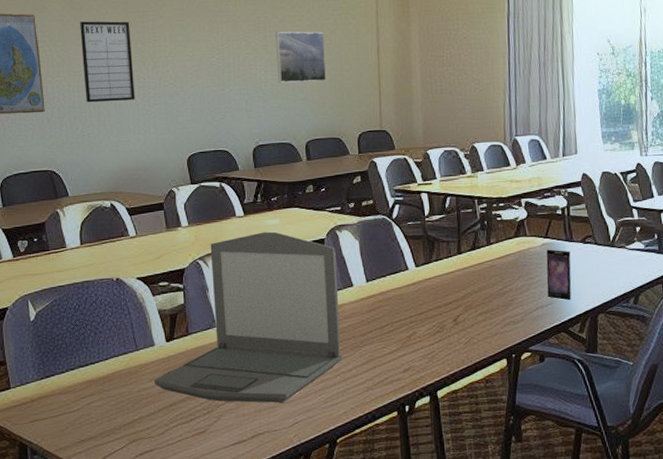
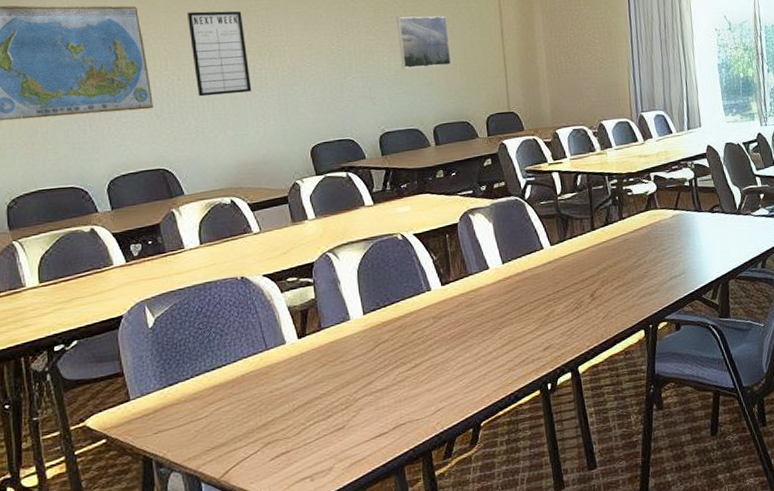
laptop: present [154,231,343,403] -> none [287,219,482,396]
smartphone: present [546,249,572,301] -> none [677,220,703,269]

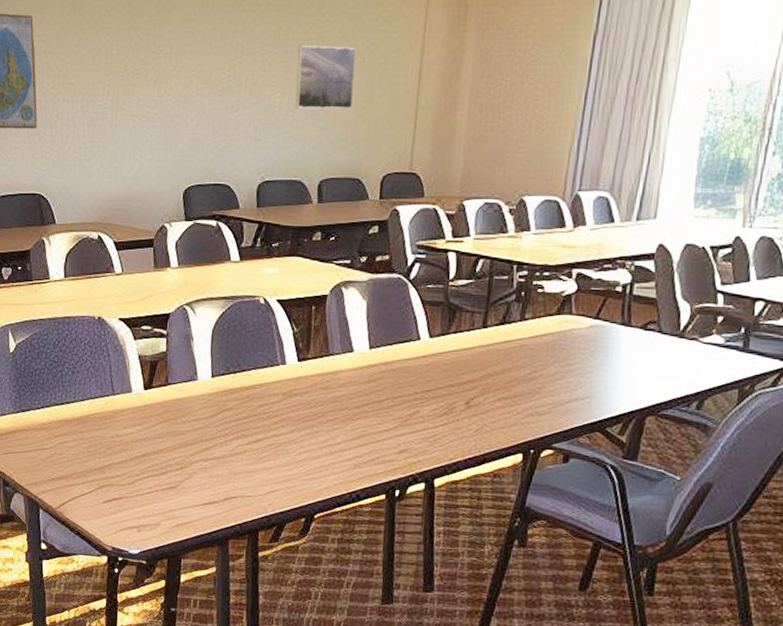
writing board: present [187,11,252,97] -> none [79,25,134,121]

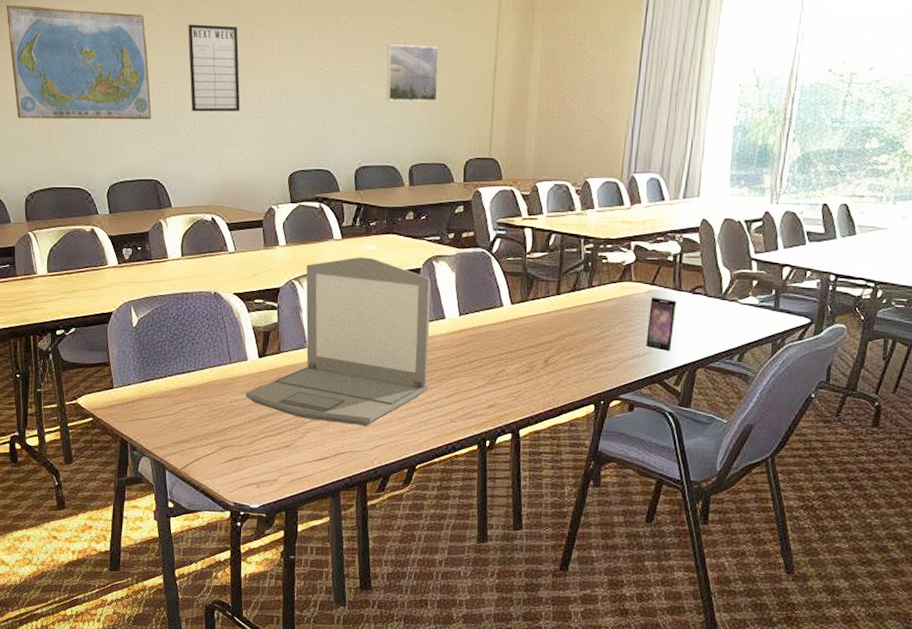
writing board: none [79,25,134,121] -> present [188,24,240,112]
laptop: none [128,281,338,469] -> present [246,257,431,427]
smartphone: none [586,333,625,396] -> present [646,297,677,352]

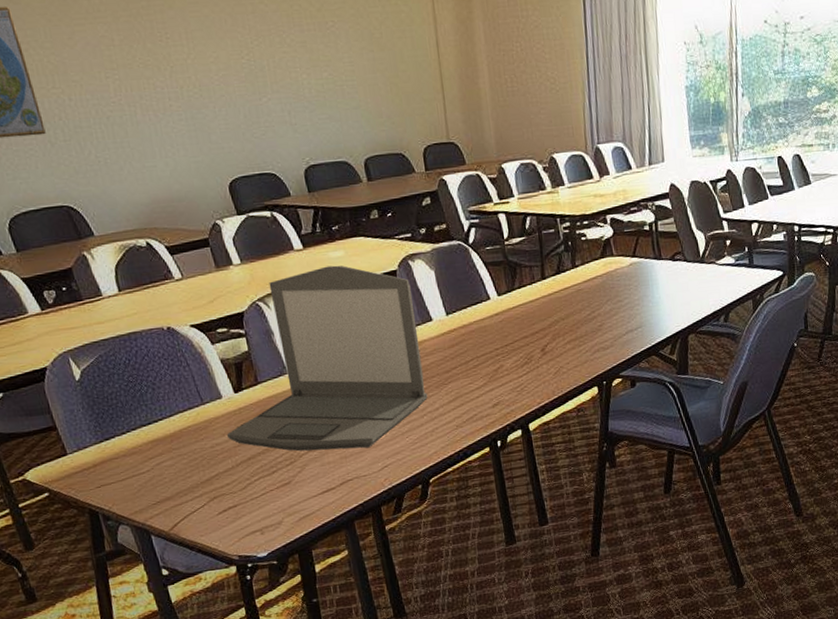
writing board: present [188,24,240,112] -> none [69,14,155,121]
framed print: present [386,43,439,102] -> none [314,22,381,89]
smartphone: present [646,297,677,352] -> none [634,269,662,323]

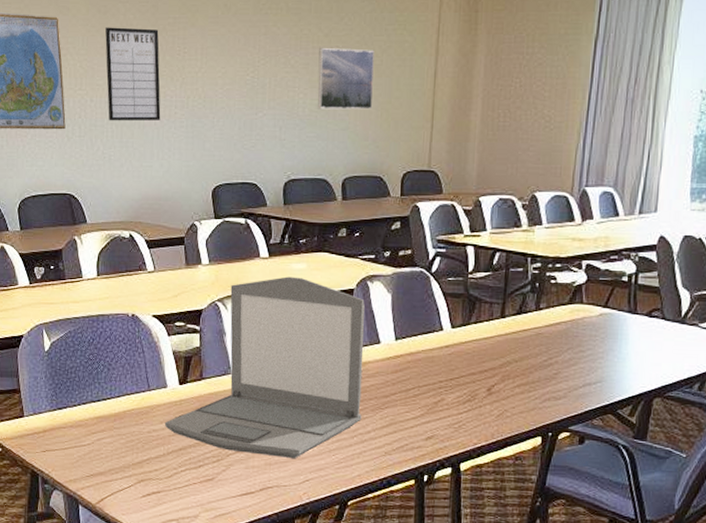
writing board: none [69,14,155,121] -> present [105,27,161,121]
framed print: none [314,22,381,89] -> present [318,47,374,110]

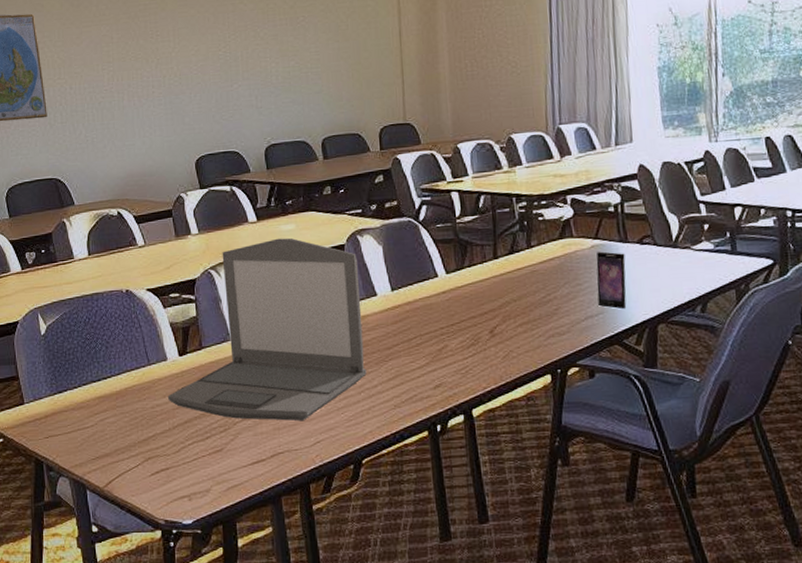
writing board: present [105,27,161,121] -> none [80,16,139,106]
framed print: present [318,47,374,110] -> none [286,16,344,76]
smartphone: none [598,320,632,380] -> present [596,251,627,310]

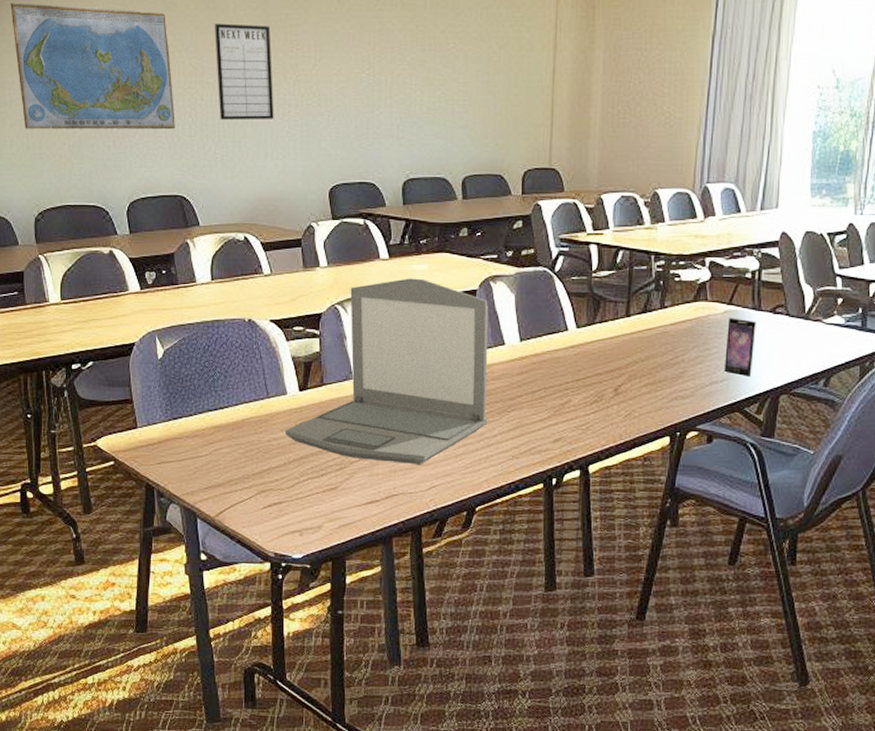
writing board: none [80,16,139,106] -> present [215,23,274,120]

